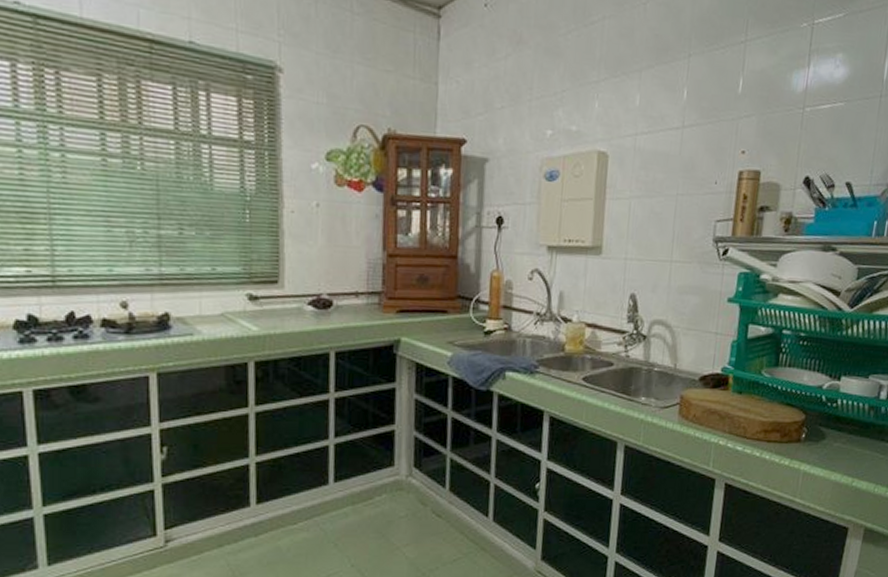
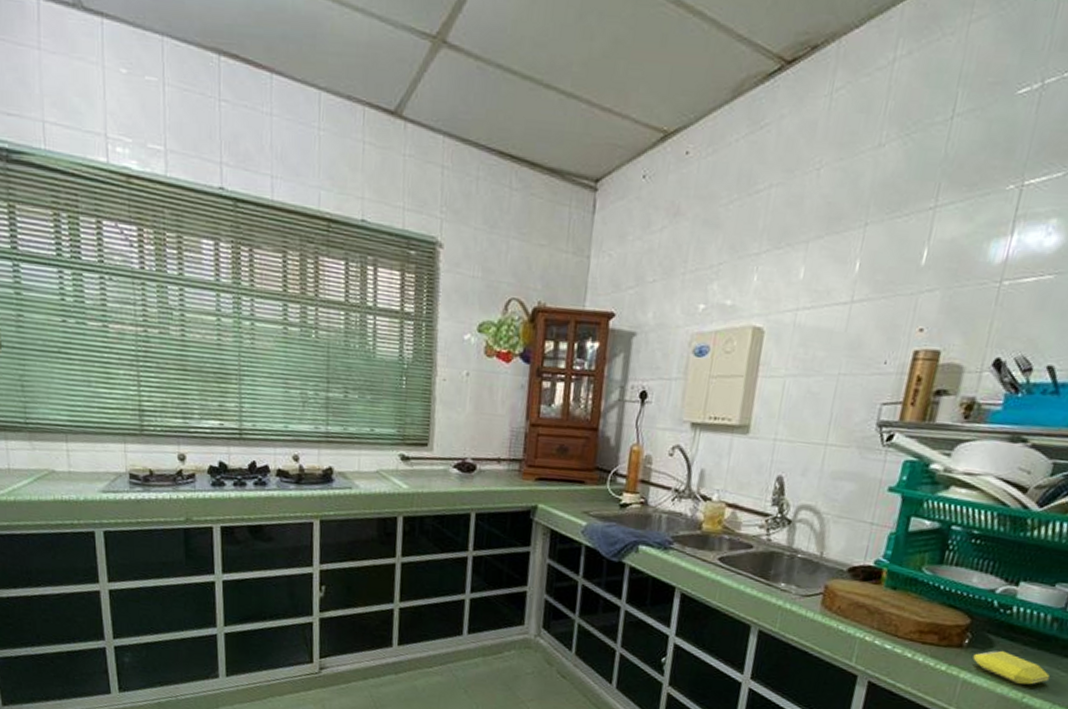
soap bar: none [809,440,872,471] -> present [972,650,1050,685]

